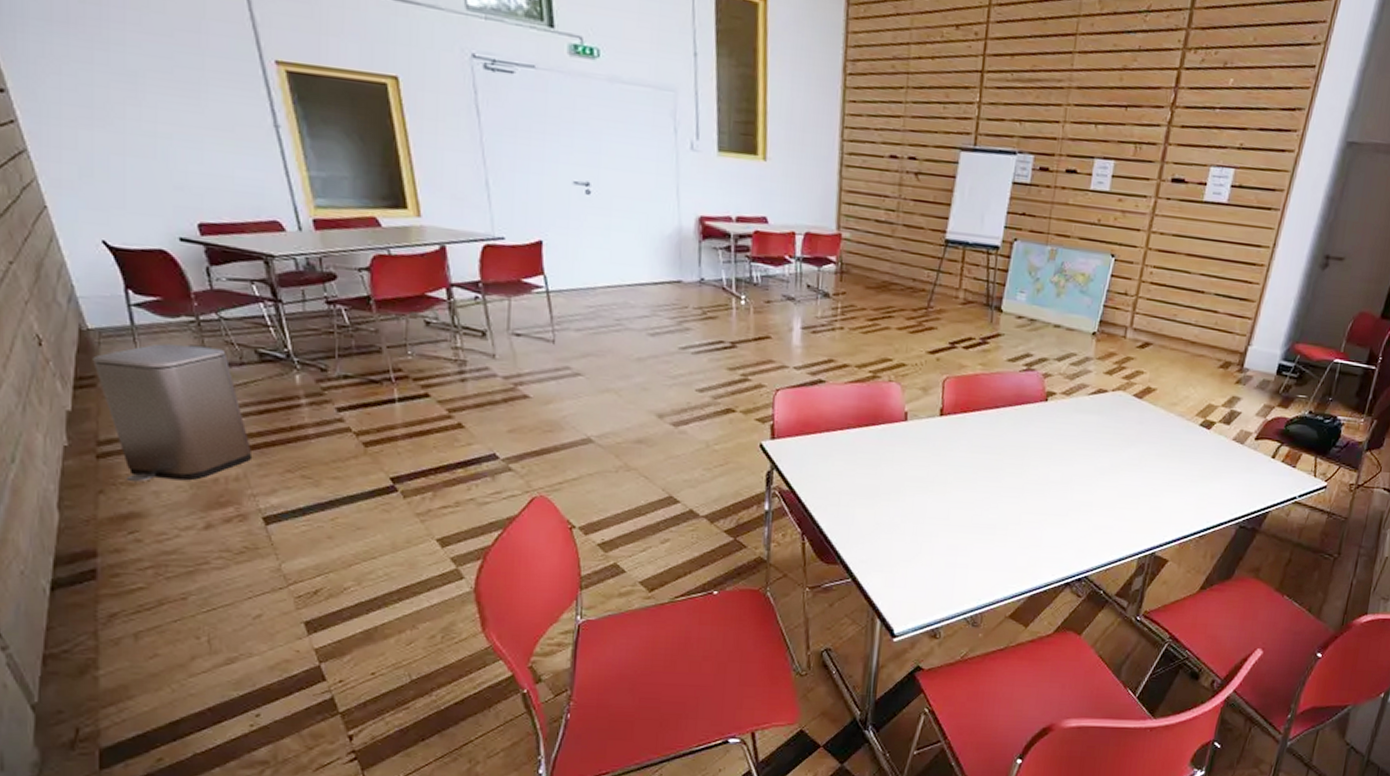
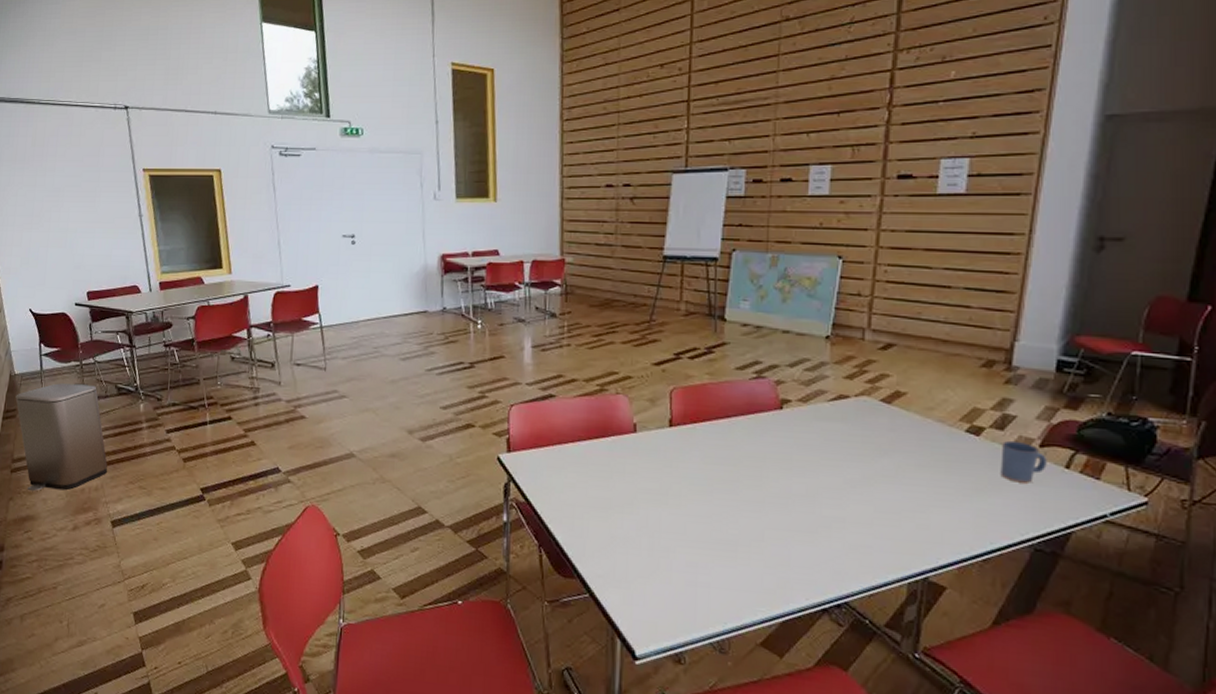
mug: none [1222,433,1259,471] -> present [1000,440,1047,483]

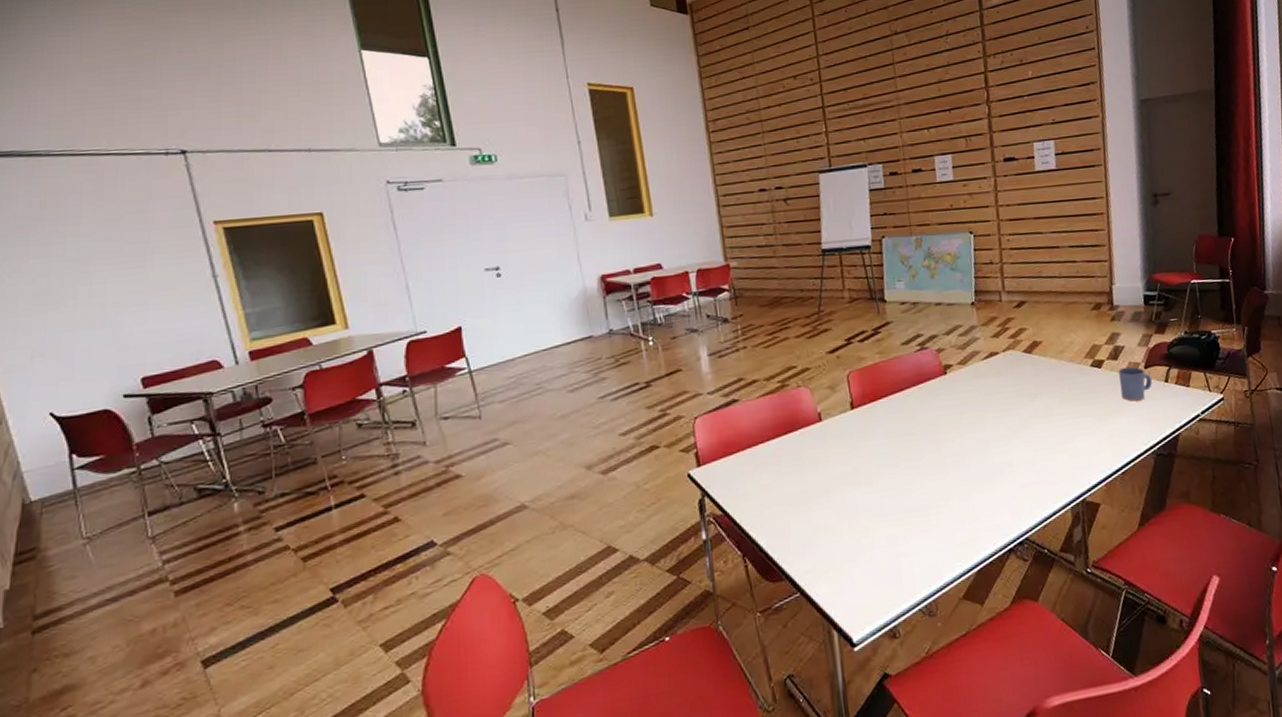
pedal bin: present [15,383,108,492] -> none [34,493,191,653]

